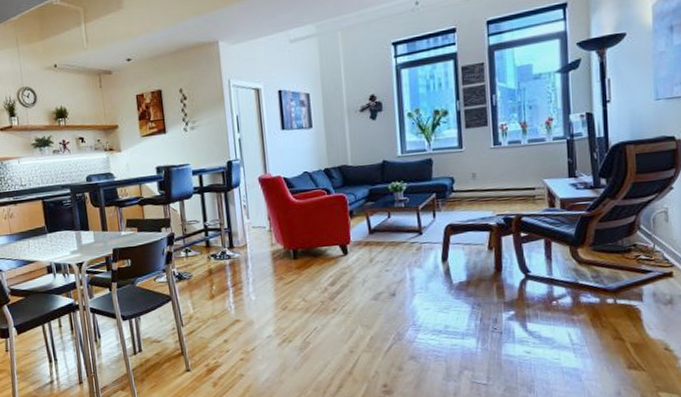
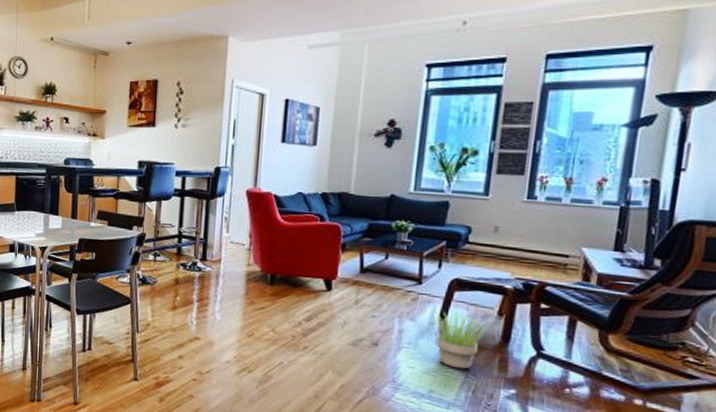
potted plant: none [435,253,484,303] -> present [431,312,490,370]

